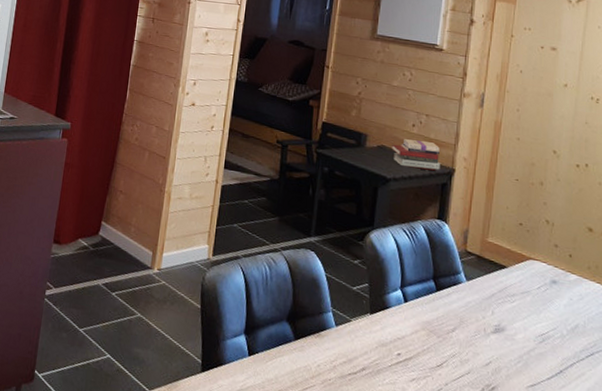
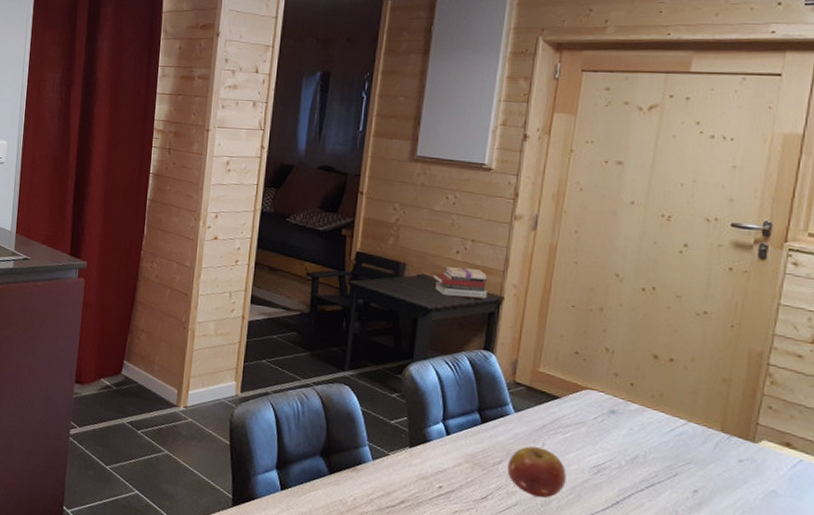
fruit: none [460,314,514,366] -> present [507,446,566,498]

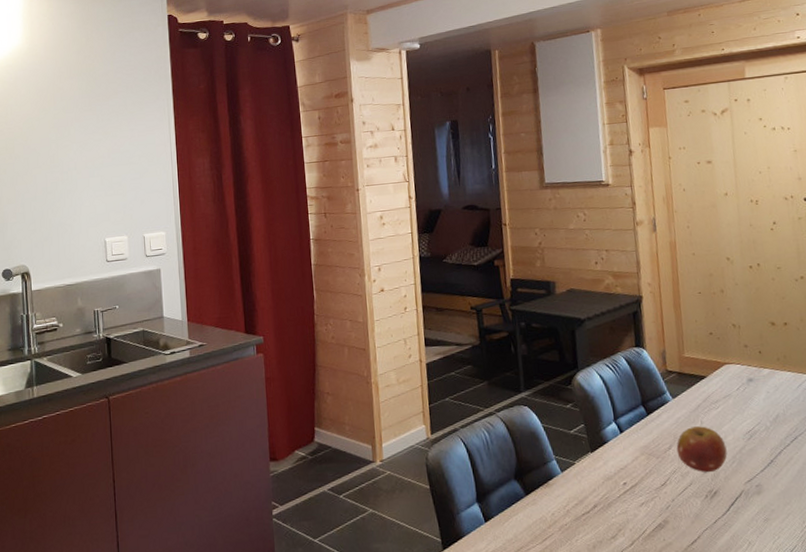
books: present [433,267,487,300] -> none [580,275,629,305]

